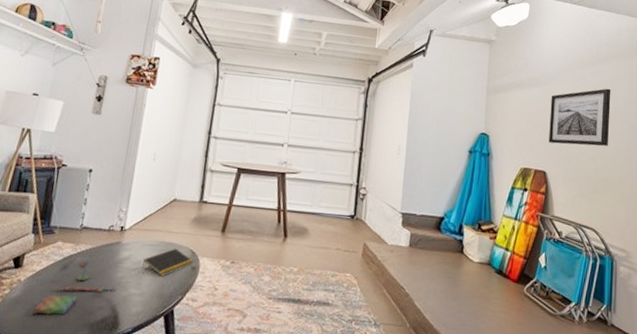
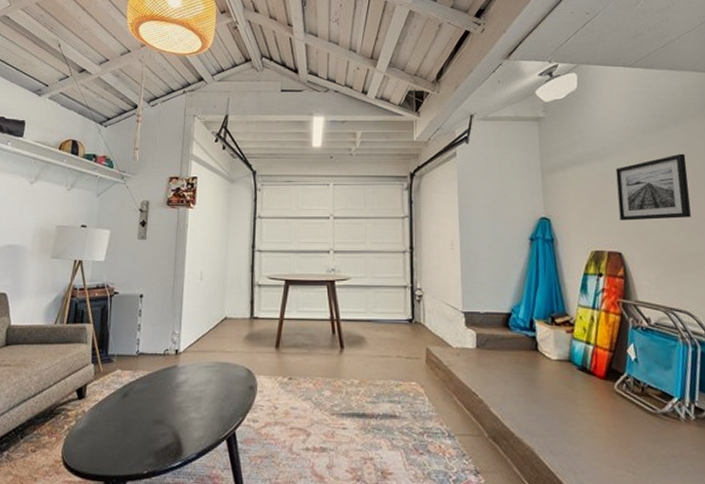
board game: present [33,260,116,315] -> none [99,386,177,445]
notepad: present [142,248,194,277] -> none [200,368,251,398]

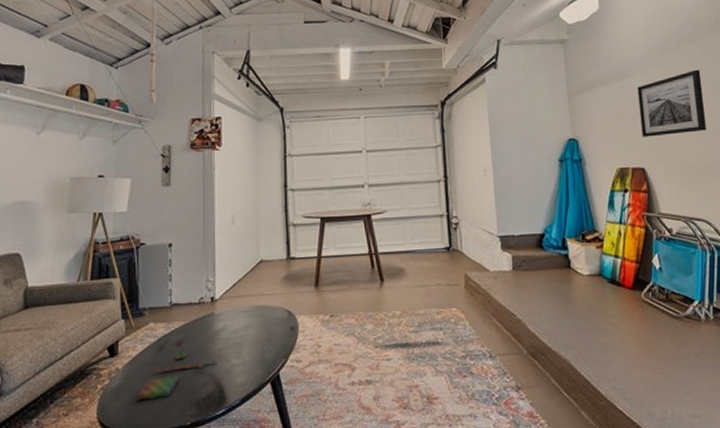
board game: none [99,386,177,445] -> present [137,337,217,401]

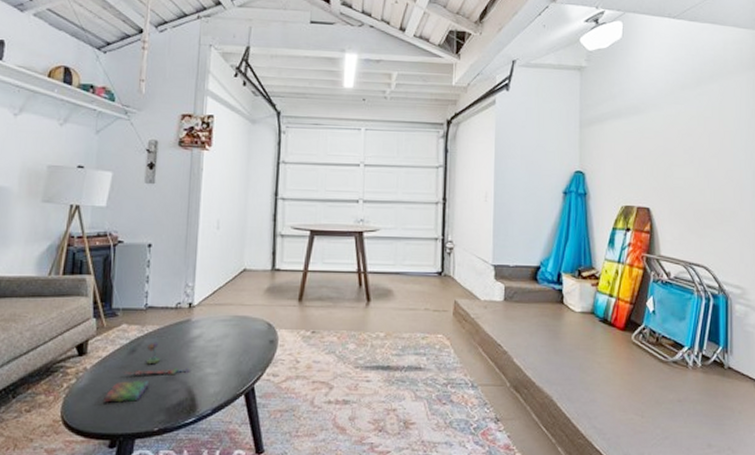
wall art: present [637,69,706,137] -> none [651,110,718,177]

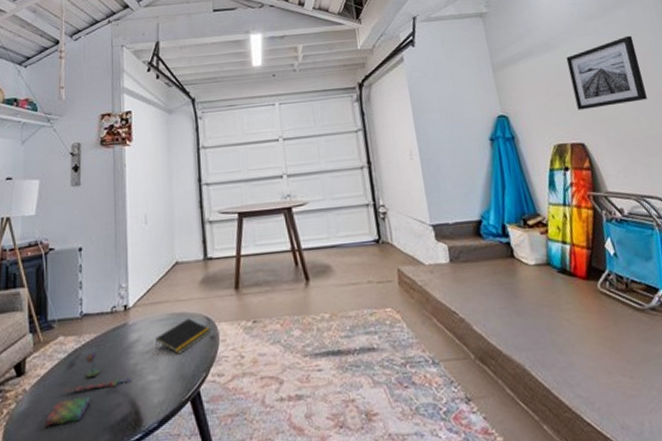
notepad: none [216,322,271,353] -> present [155,318,212,355]
wall art: none [651,110,718,177] -> present [566,35,647,110]

